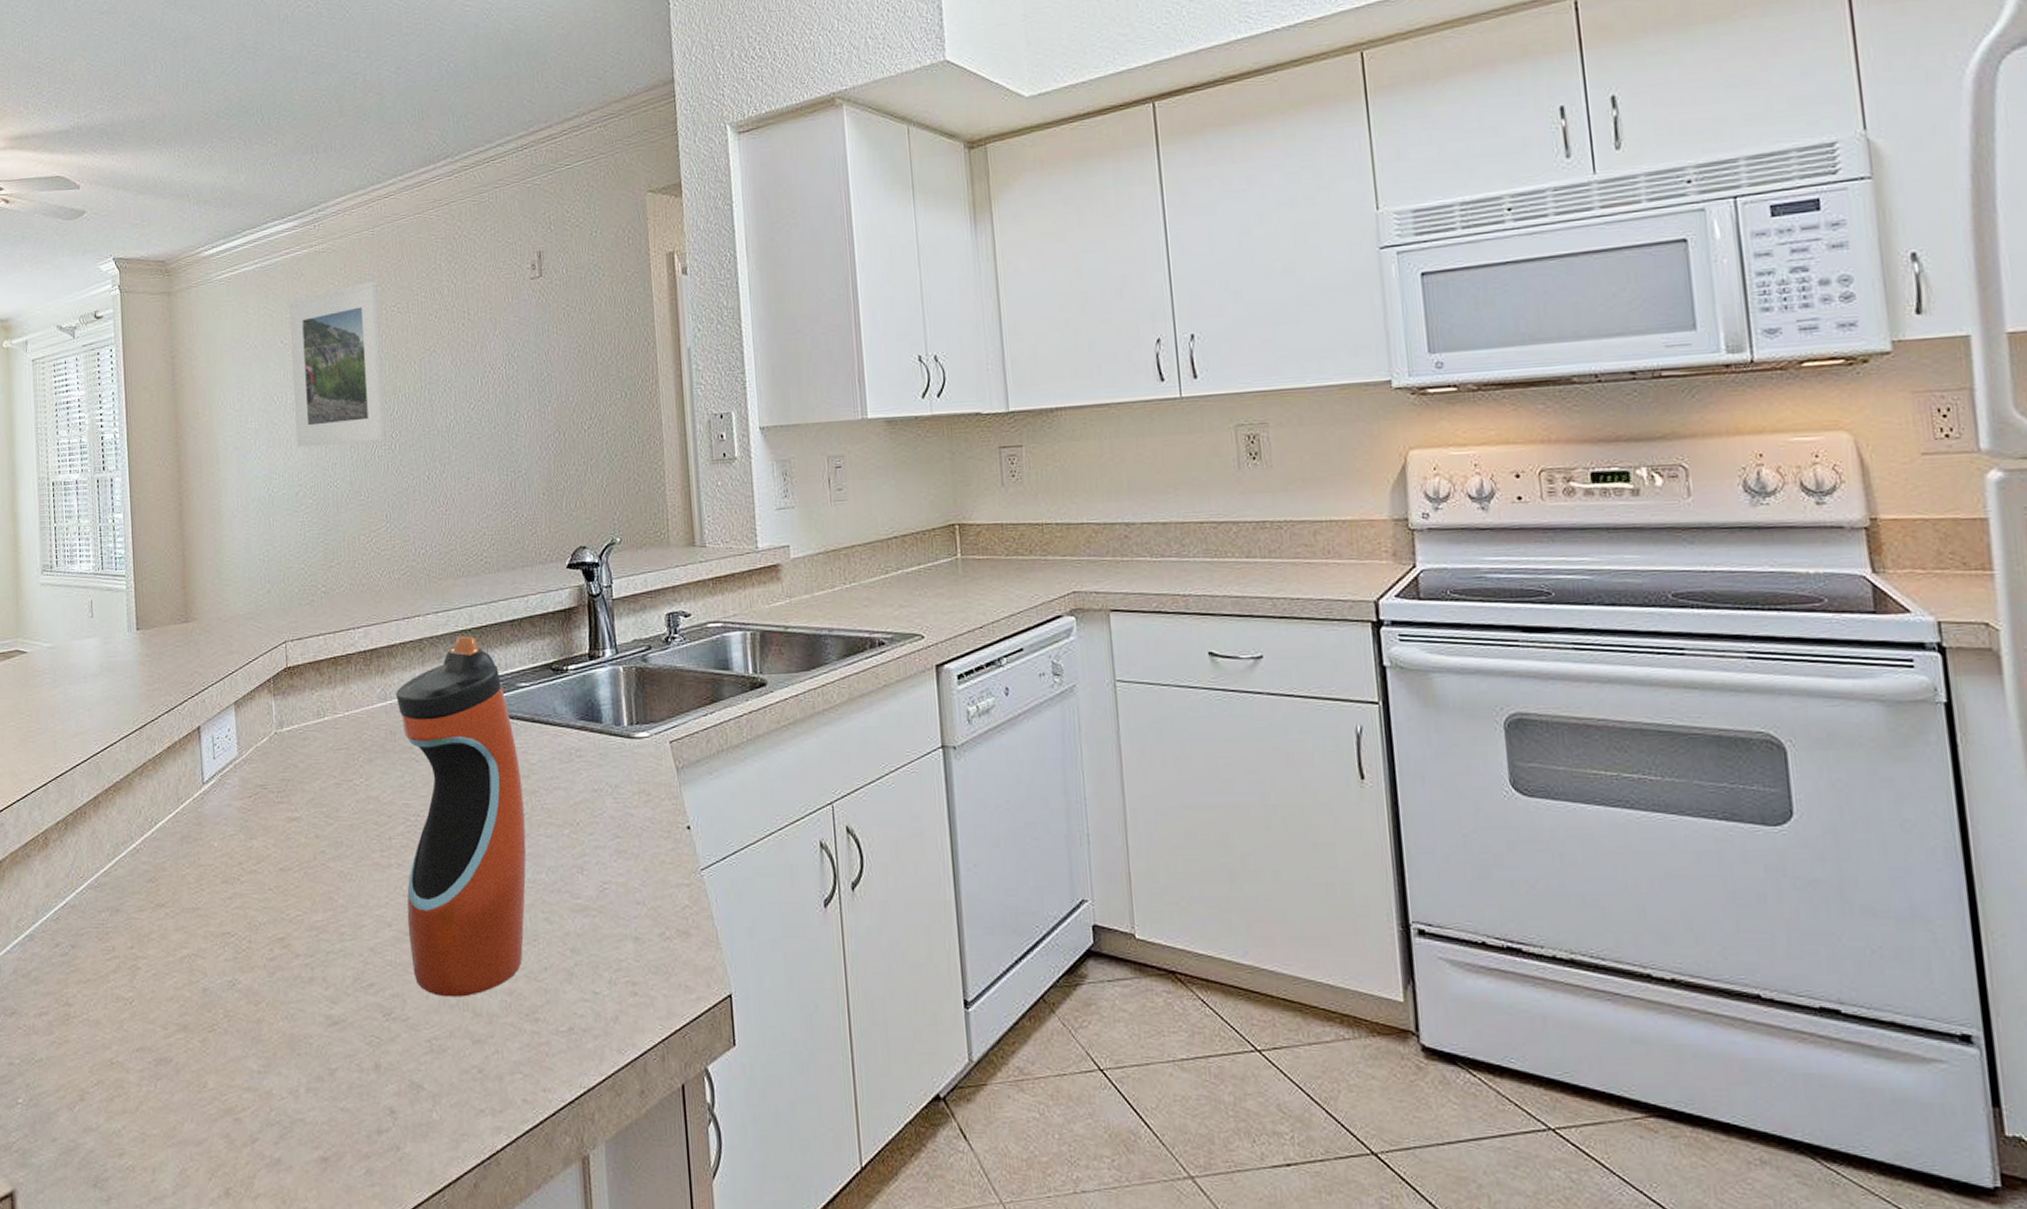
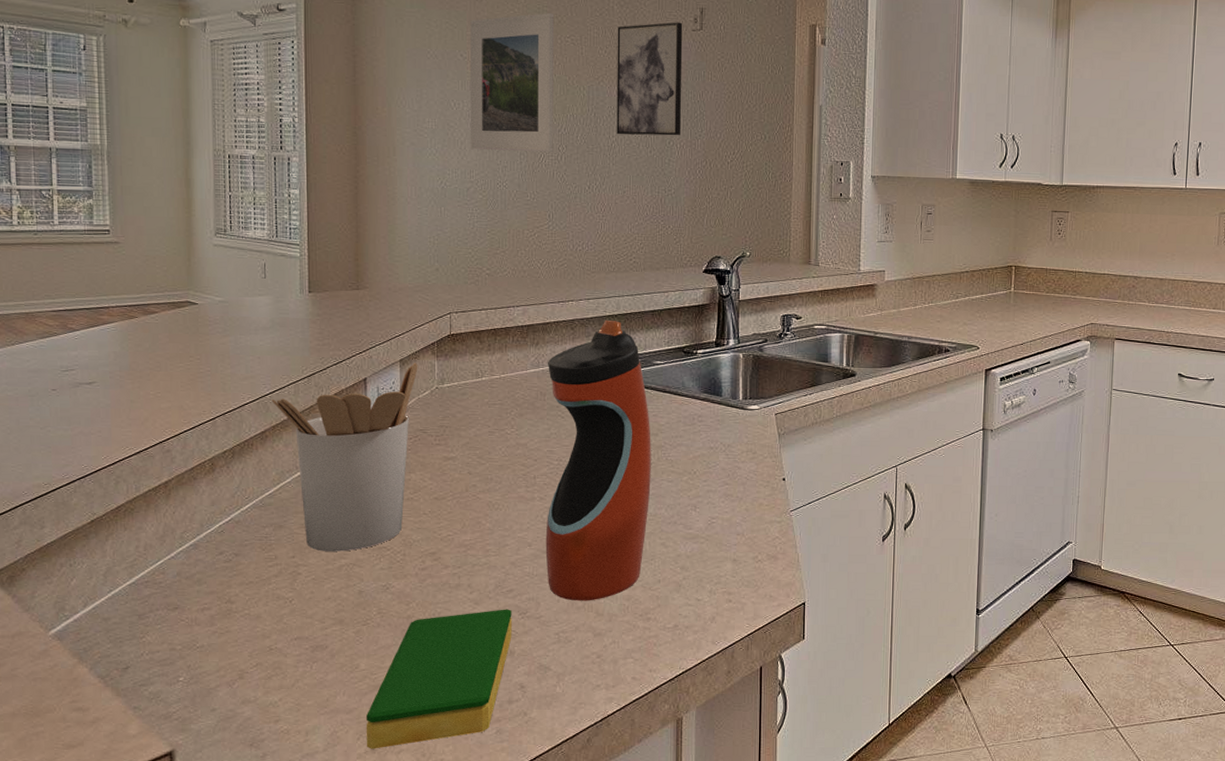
utensil holder: none [103,704,254,940] -> present [271,362,418,552]
dish sponge: none [218,1009,377,1193] -> present [367,609,512,749]
wall art: none [446,271,527,412] -> present [616,22,683,136]

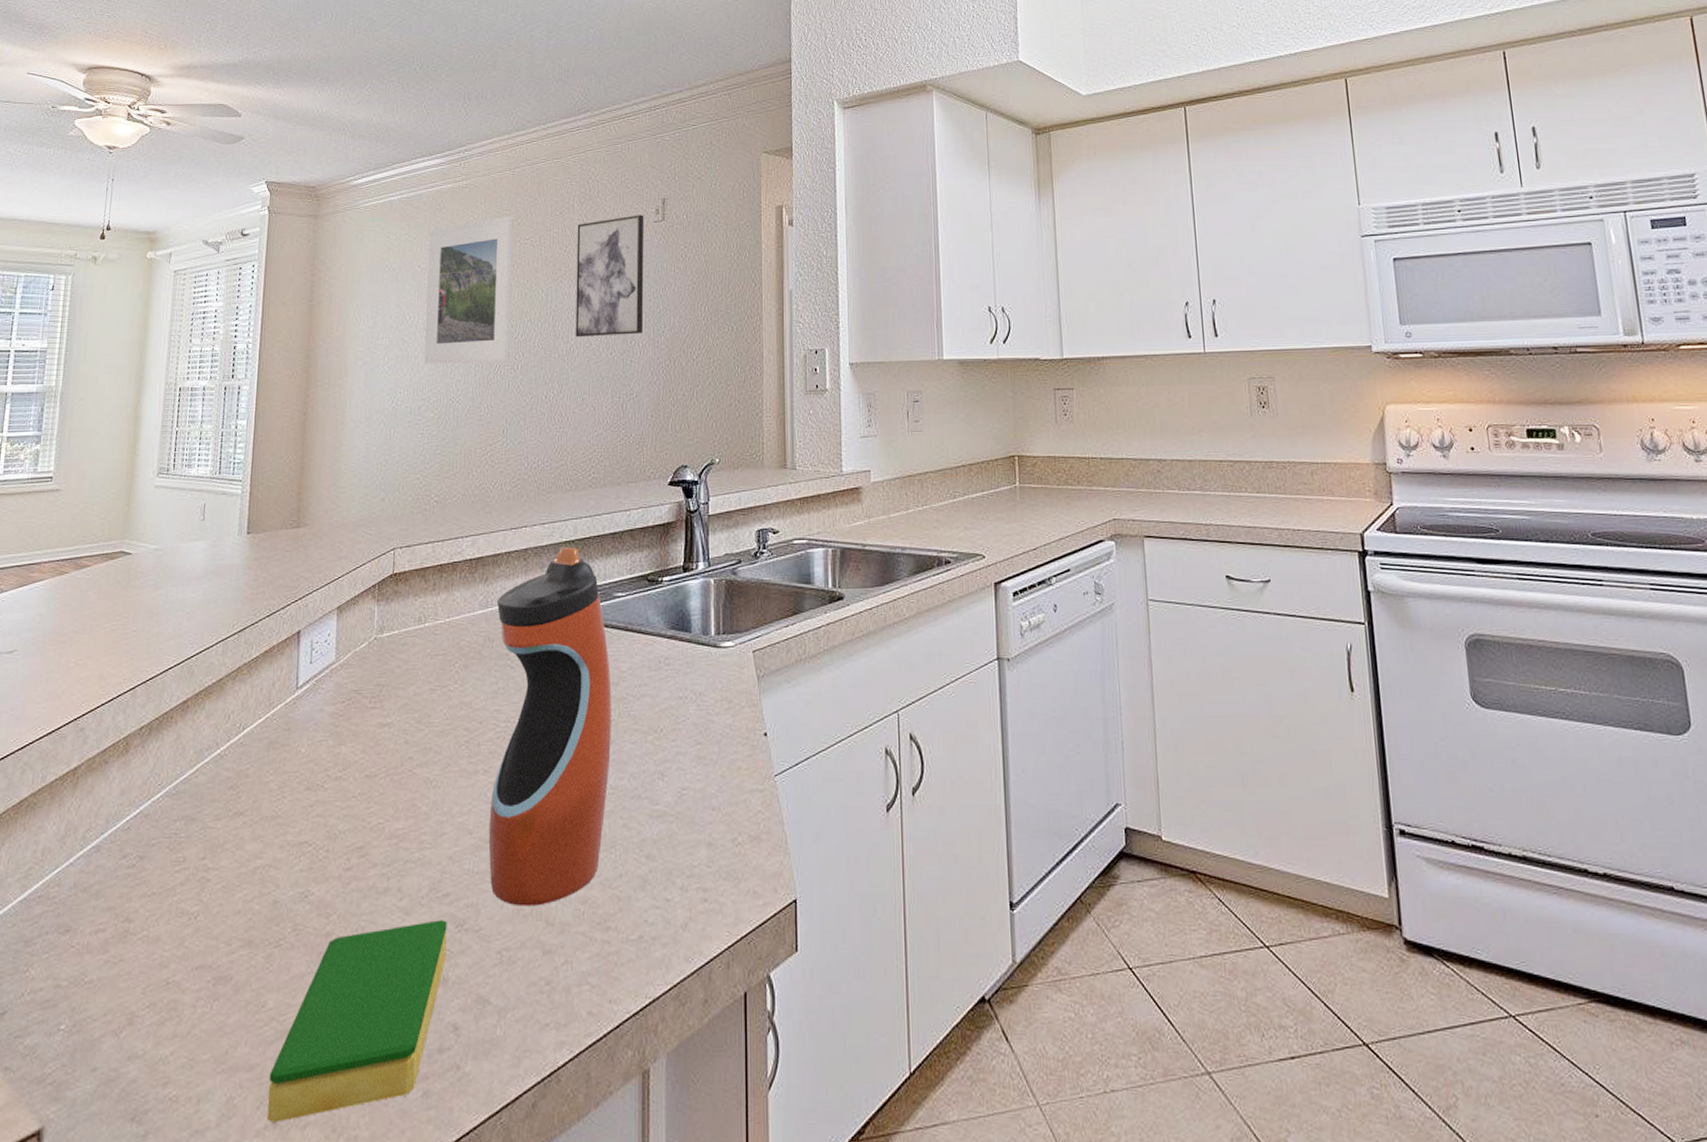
utensil holder: present [271,362,418,552] -> none [197,609,357,850]

